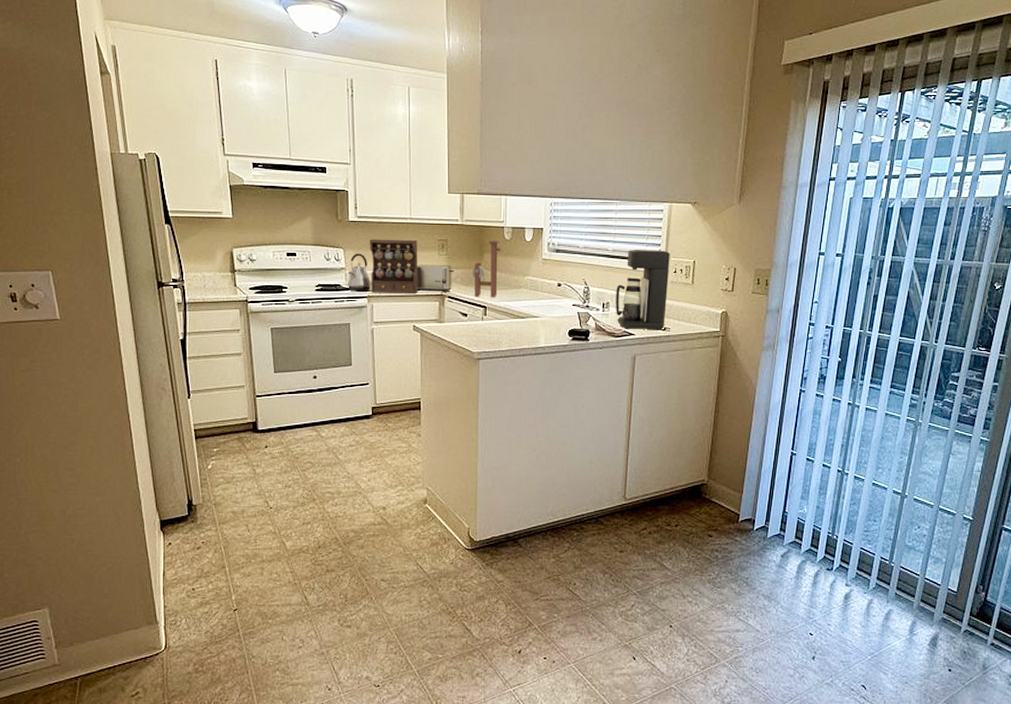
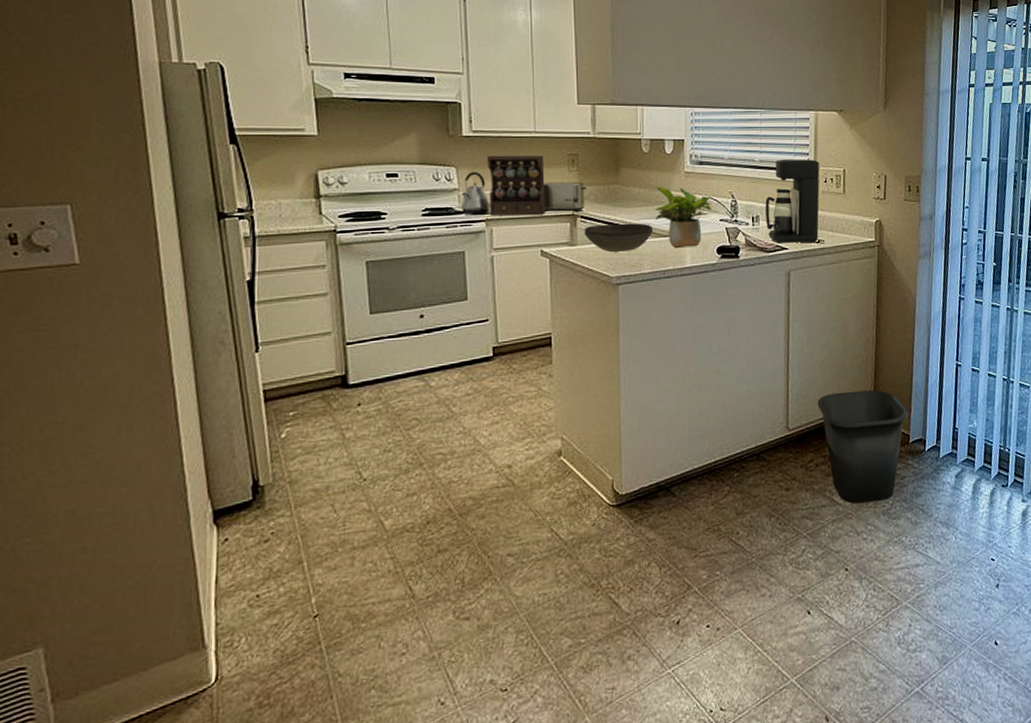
bowl: none [450,304,512,331] -> present [584,223,654,253]
paper towel holder: present [471,240,502,297] -> none [606,153,639,216]
potted plant: none [513,272,565,330] -> present [654,187,711,249]
waste bin: none [653,470,739,570] -> present [817,389,908,504]

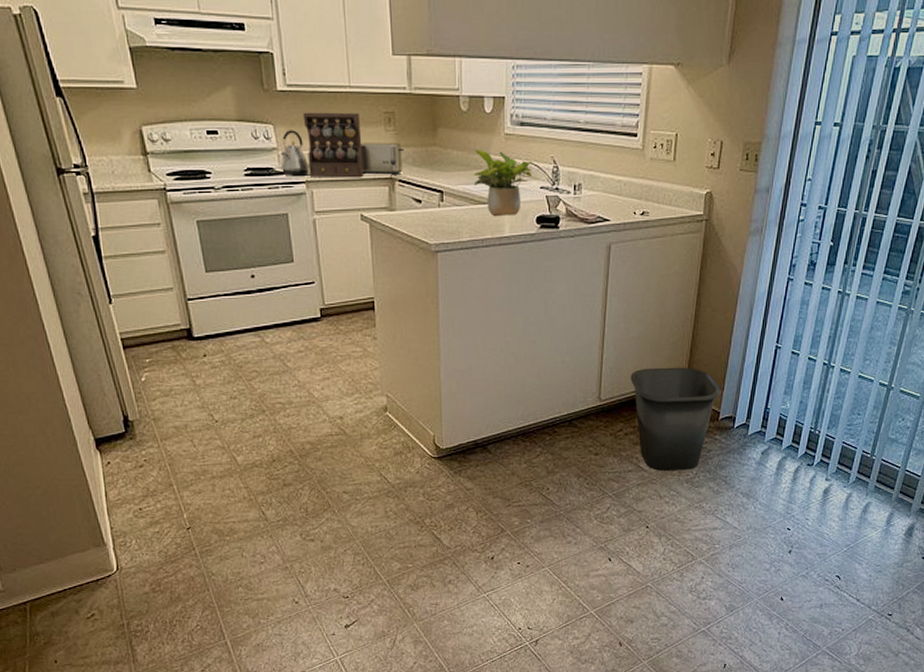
bowl: present [584,223,654,253] -> none [402,188,472,219]
coffee maker: present [765,159,820,243] -> none [589,121,649,214]

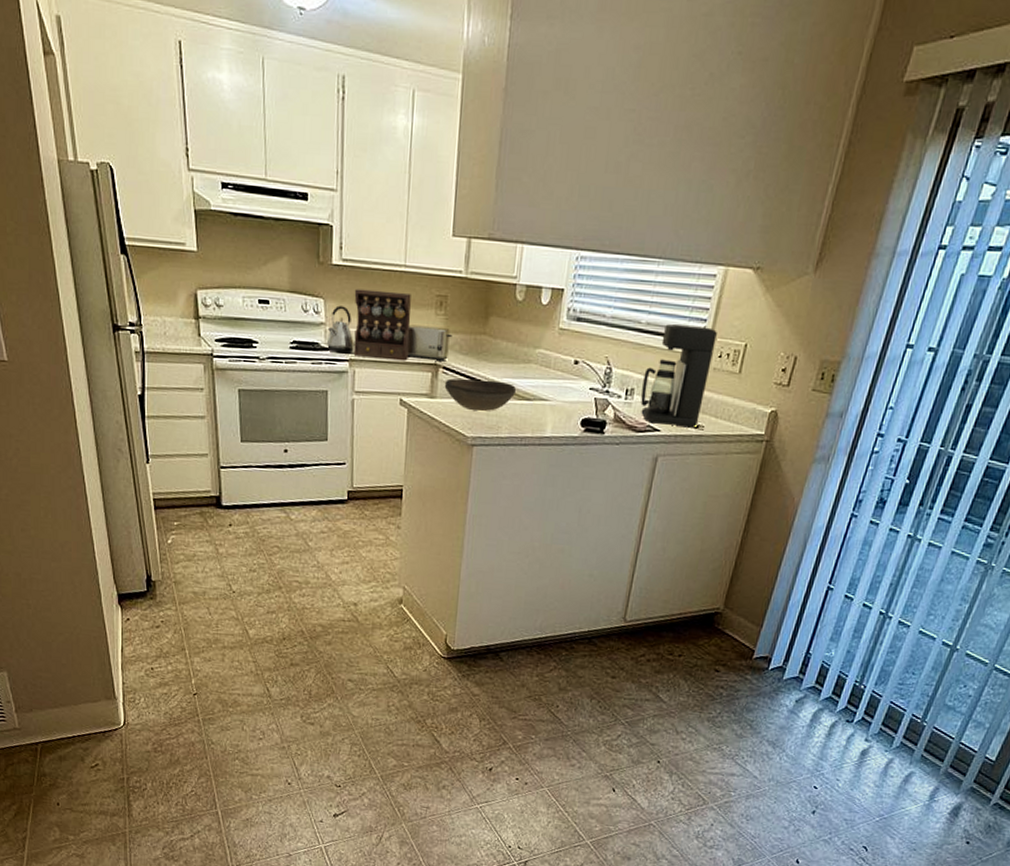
bowl: none [402,188,472,219] -> present [444,378,517,412]
potted plant: present [473,150,532,217] -> none [519,342,584,416]
coffee maker: none [589,121,649,214] -> present [640,324,717,427]
waste bin: present [630,367,720,471] -> none [660,593,759,708]

